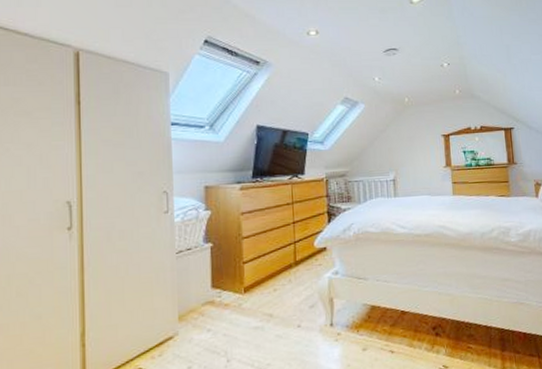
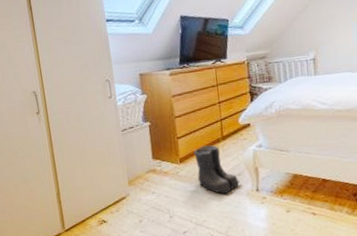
boots: none [262,271,313,331] -> present [194,145,241,195]

